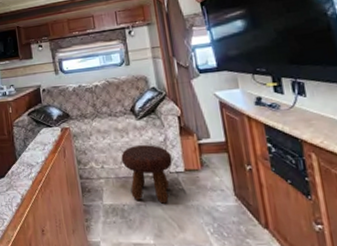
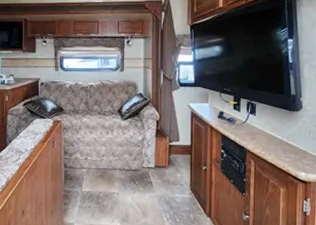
footstool: present [121,145,173,204] -> none [103,142,146,193]

